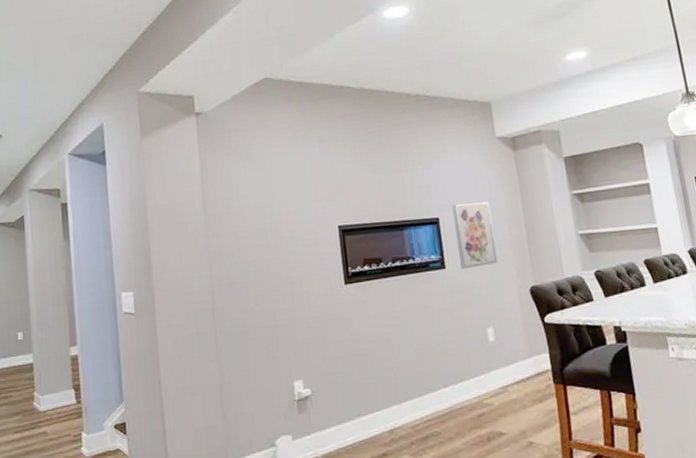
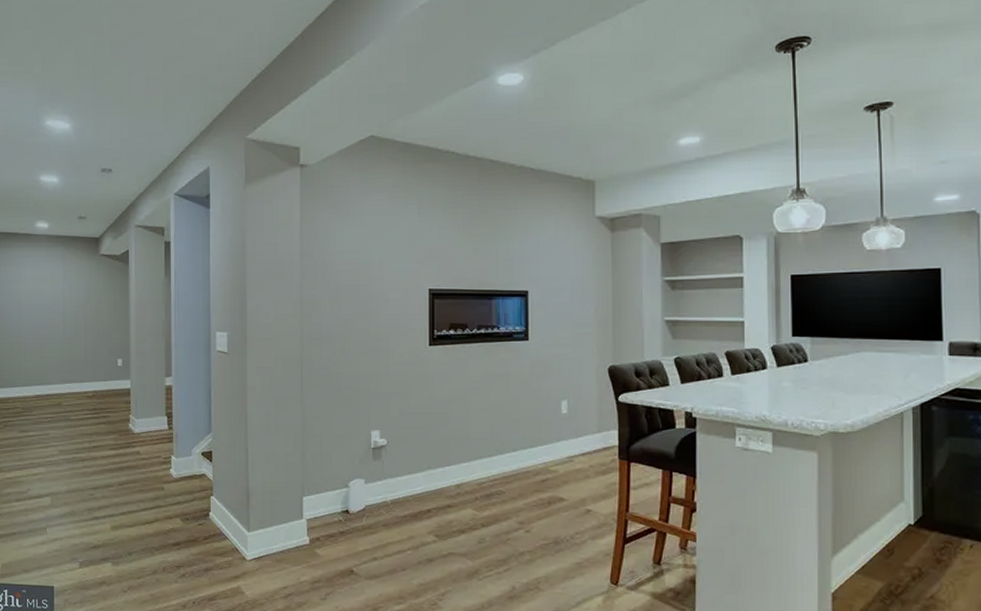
wall art: present [451,201,498,270] -> none [542,279,580,343]

